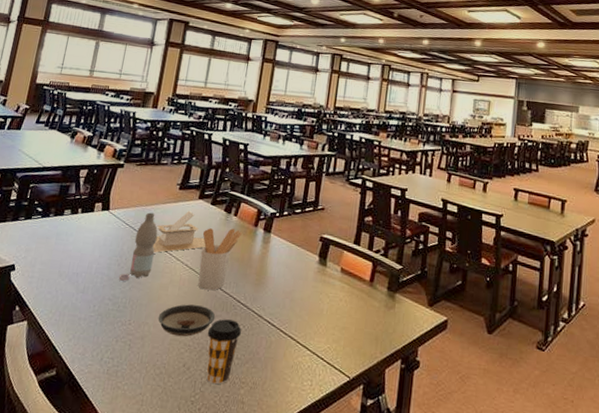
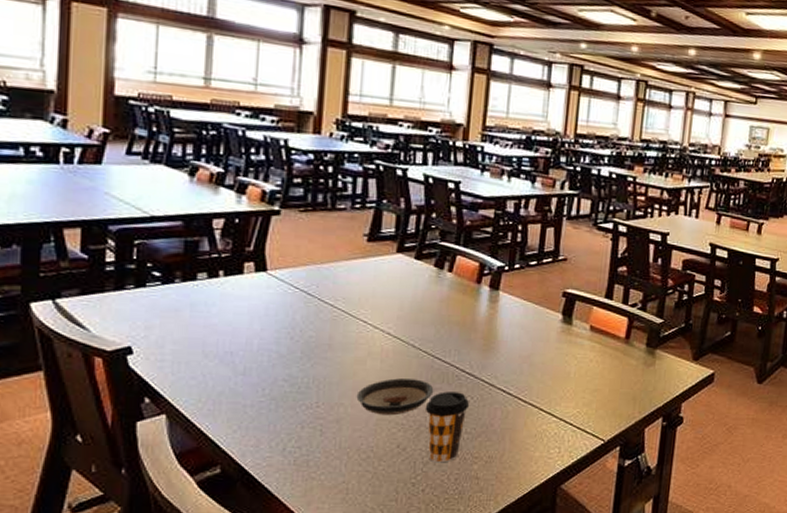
water bottle: present [118,212,158,281] -> none [293,271,344,357]
napkin holder: present [152,211,206,253] -> none [337,268,413,321]
utensil holder: present [198,228,242,291] -> none [406,287,461,361]

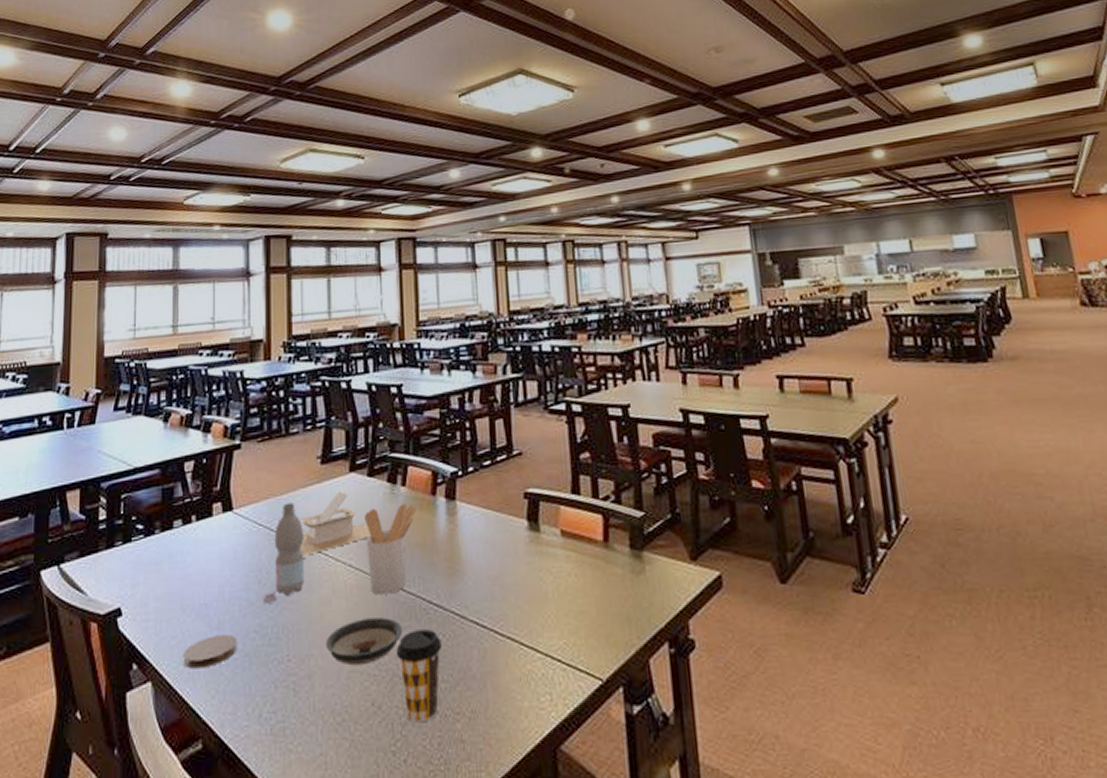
coaster: none [203,379,264,407] -> present [183,634,237,669]
water bottle: none [293,271,344,357] -> present [262,502,305,603]
napkin holder: none [337,268,413,321] -> present [299,491,372,556]
utensil holder: none [406,287,461,361] -> present [363,504,417,595]

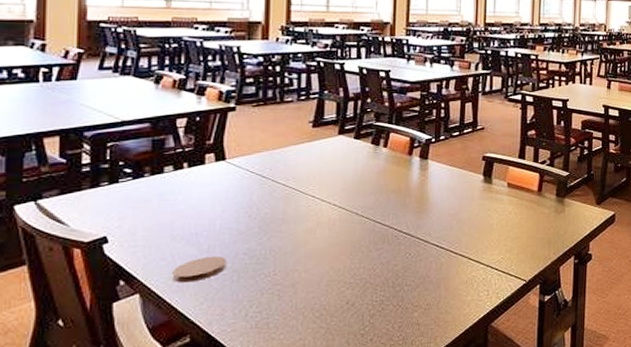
water bottle: present [262,502,305,603] -> none [252,156,294,232]
napkin holder: present [299,491,372,556] -> none [289,149,355,197]
saucer: present [325,617,403,666] -> none [308,242,376,277]
utensil holder: present [363,504,417,595] -> none [348,160,395,226]
coffee cup: present [396,629,442,723] -> none [369,250,407,314]

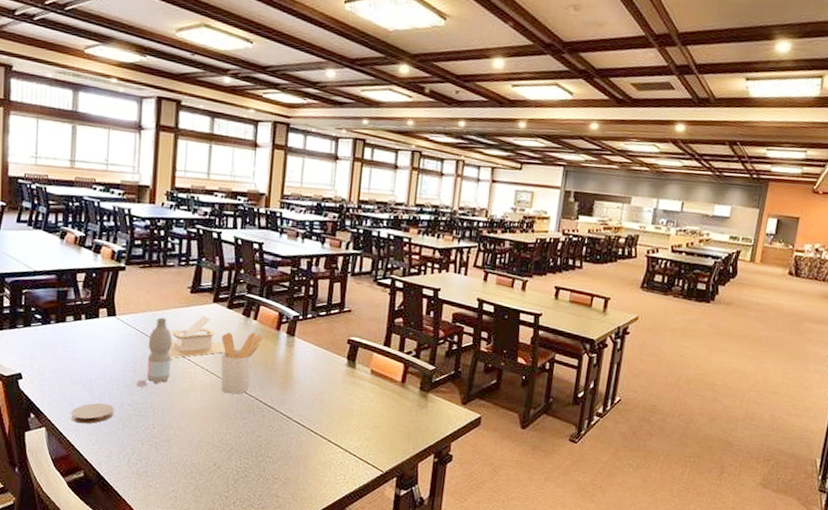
water bottle: none [252,156,294,232] -> present [136,317,173,387]
napkin holder: none [289,149,355,197] -> present [168,315,226,358]
utensil holder: none [348,160,395,226] -> present [220,332,264,394]

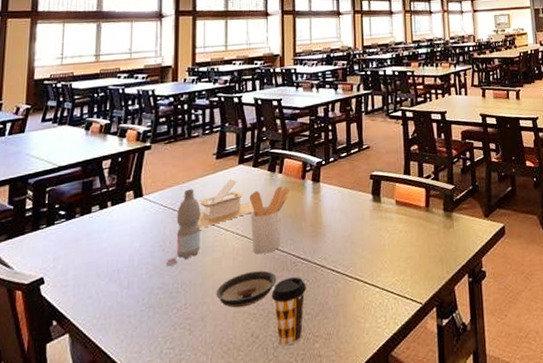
coaster: present [71,403,114,424] -> none [97,291,143,321]
saucer: none [182,408,243,439] -> present [216,270,277,308]
coffee cup: none [235,421,270,481] -> present [271,277,306,346]

